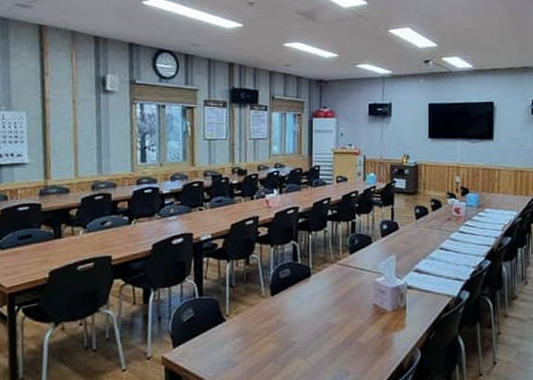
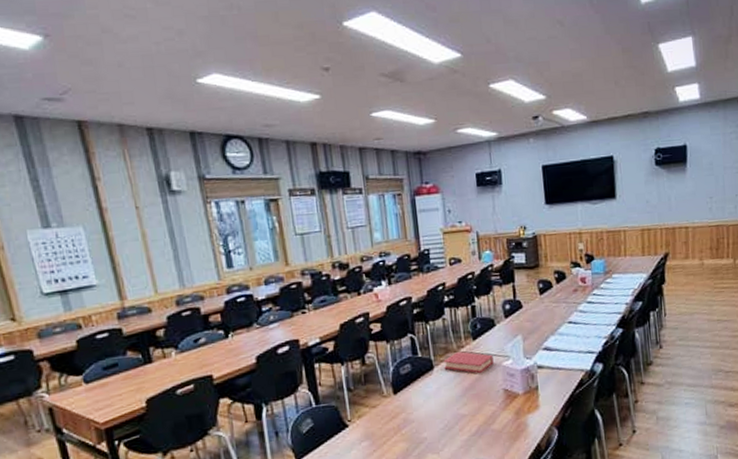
book: none [320,264,367,287] -> present [443,351,494,374]

